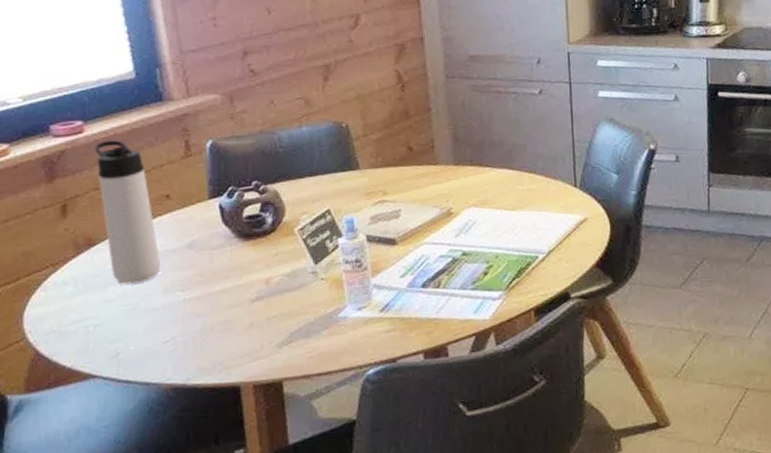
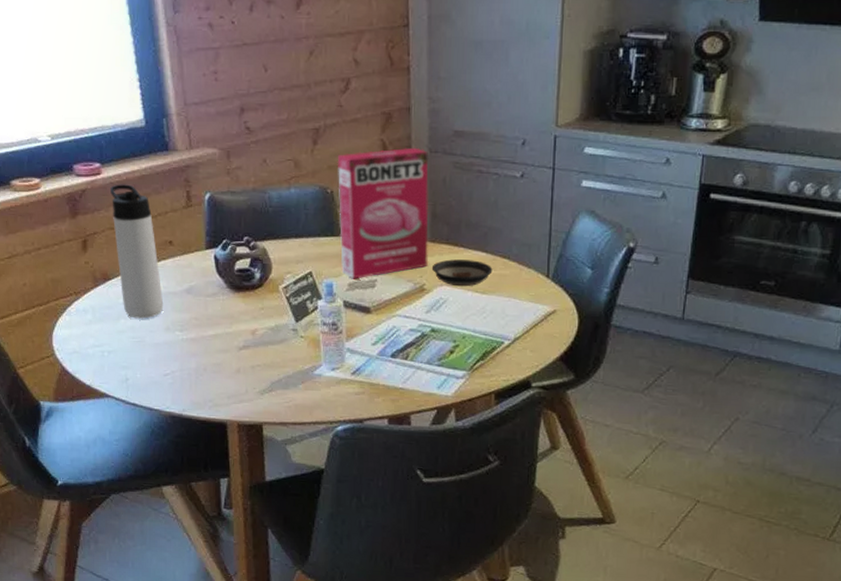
cereal box: none [350,74,453,212] -> present [337,147,429,279]
saucer: none [458,178,520,207] -> present [433,259,493,287]

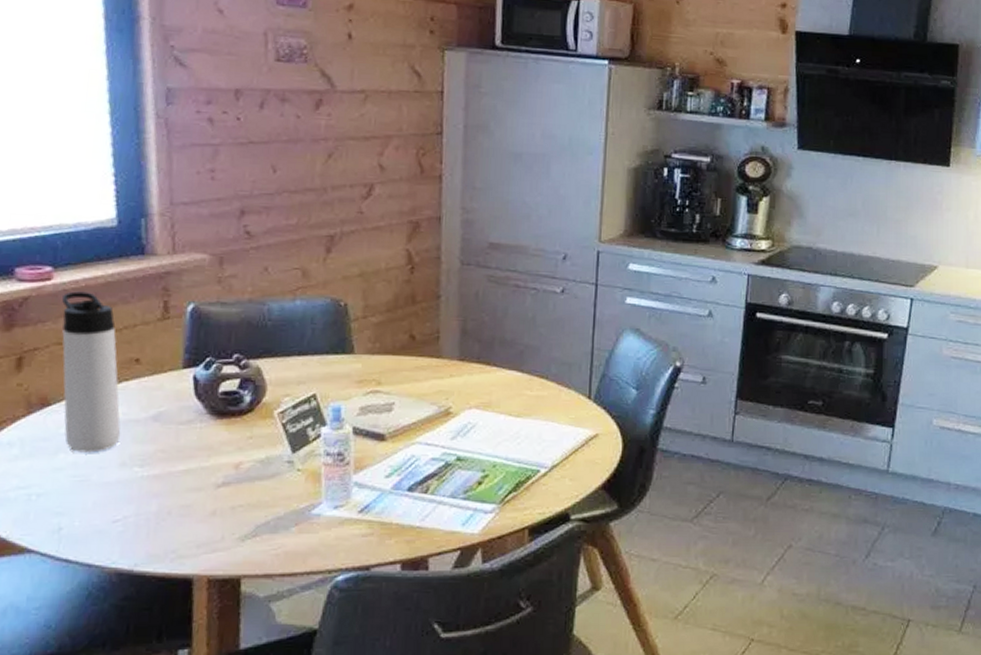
cereal box: present [337,147,429,279] -> none [352,259,460,402]
saucer: present [433,259,493,287] -> none [460,379,529,410]

